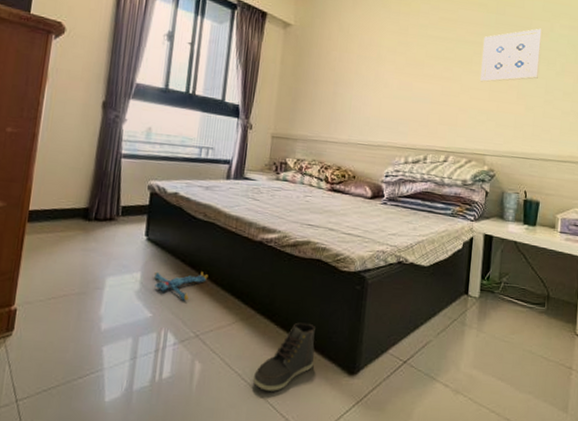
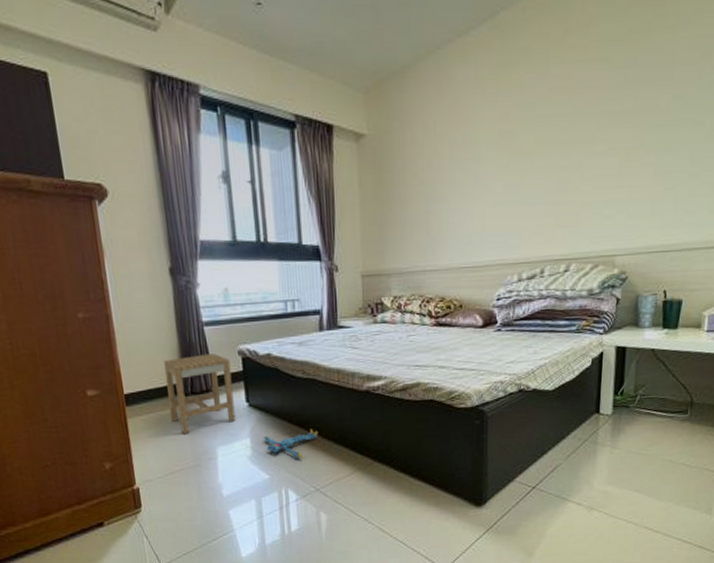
stool: none [68,183,139,259] -> present [164,353,236,434]
sneaker: present [252,322,316,391] -> none [379,464,439,530]
wall art: present [480,28,542,82] -> none [606,77,687,165]

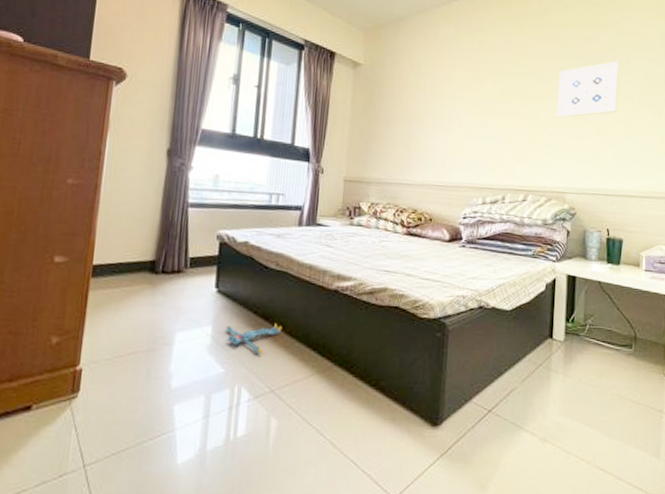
stool: present [164,353,236,434] -> none [135,234,208,315]
wall art: none [606,77,687,165] -> present [557,61,619,118]

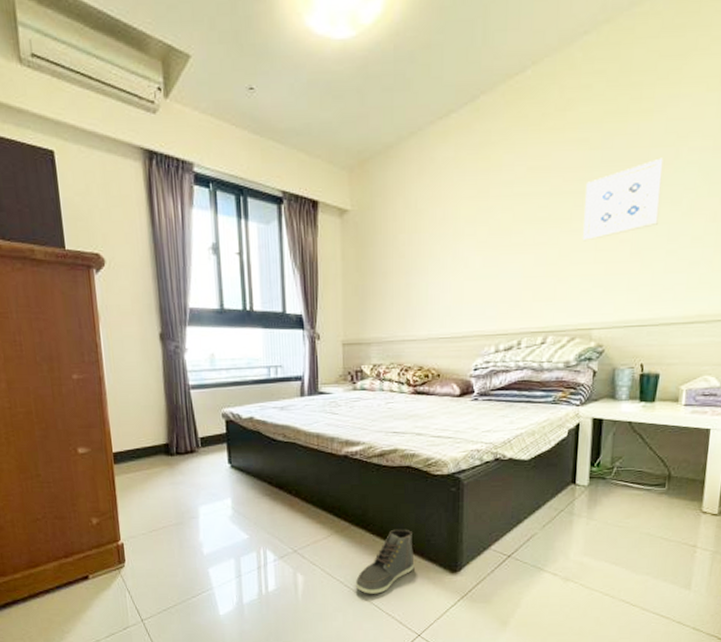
plush toy: present [226,323,283,355] -> none [244,491,297,521]
sneaker: none [331,373,396,446] -> present [355,529,415,594]

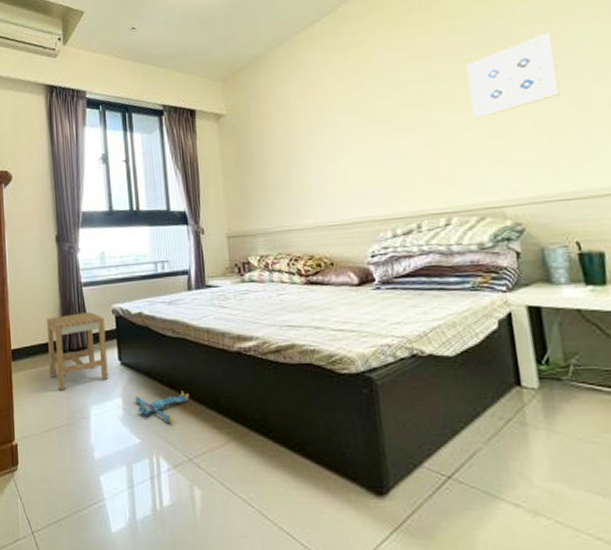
stool: none [151,416,218,493] -> present [47,312,109,391]
plush toy: none [244,491,297,521] -> present [135,391,190,423]
sneaker: present [355,529,415,594] -> none [260,437,330,518]

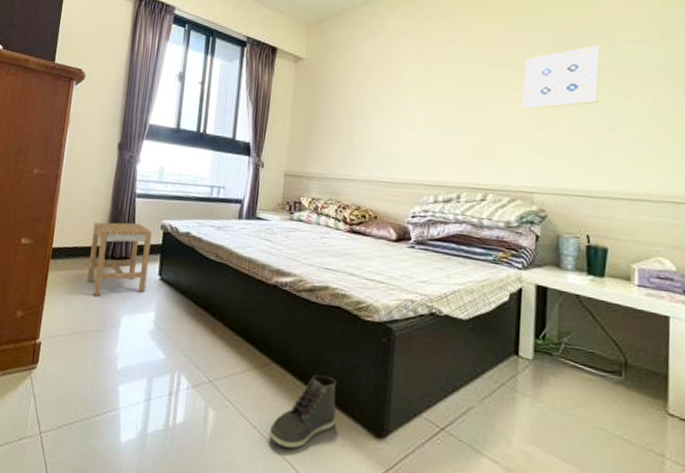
plush toy: present [135,391,190,423] -> none [167,312,221,344]
sneaker: none [260,437,330,518] -> present [269,375,337,449]

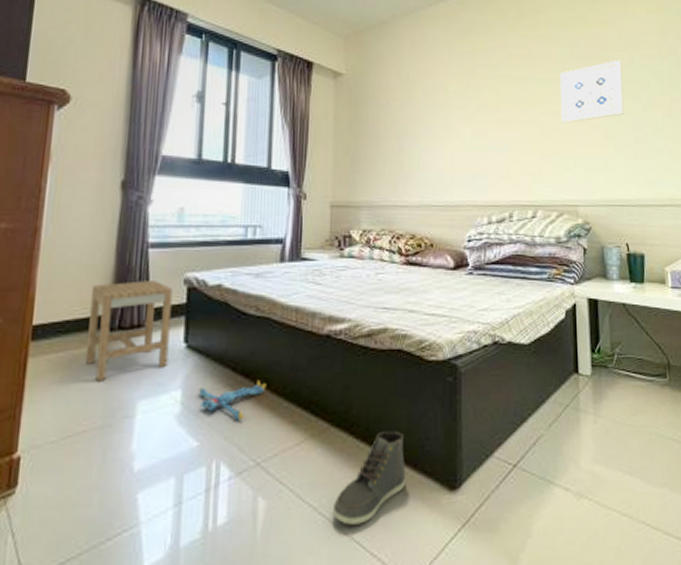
plush toy: none [167,312,221,344] -> present [199,380,267,421]

